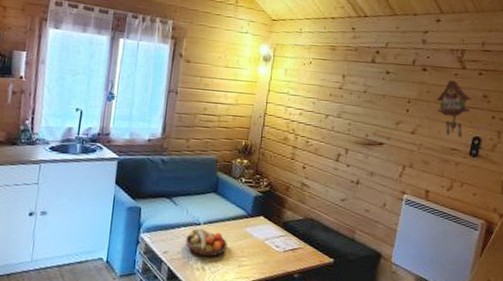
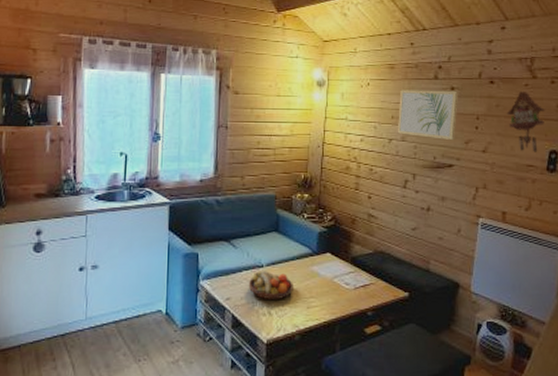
wall art: none [334,70,393,120] -> present [397,90,459,140]

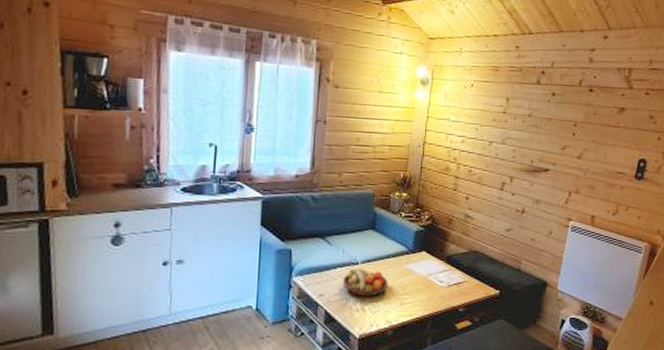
wall art: present [397,90,459,140] -> none [497,93,559,145]
cuckoo clock: present [506,92,546,152] -> none [602,101,639,160]

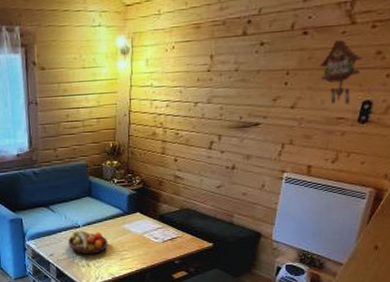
cuckoo clock: none [602,101,639,160] -> present [319,40,364,104]

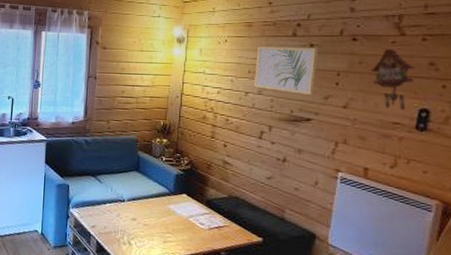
fruit bowl: present [67,230,108,255] -> none [111,204,152,233]
wall art: none [203,46,269,99] -> present [253,46,319,95]

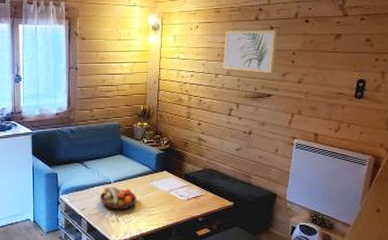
fruit bowl: none [111,204,152,233] -> present [99,186,137,210]
cuckoo clock: present [370,49,416,110] -> none [320,28,356,82]

